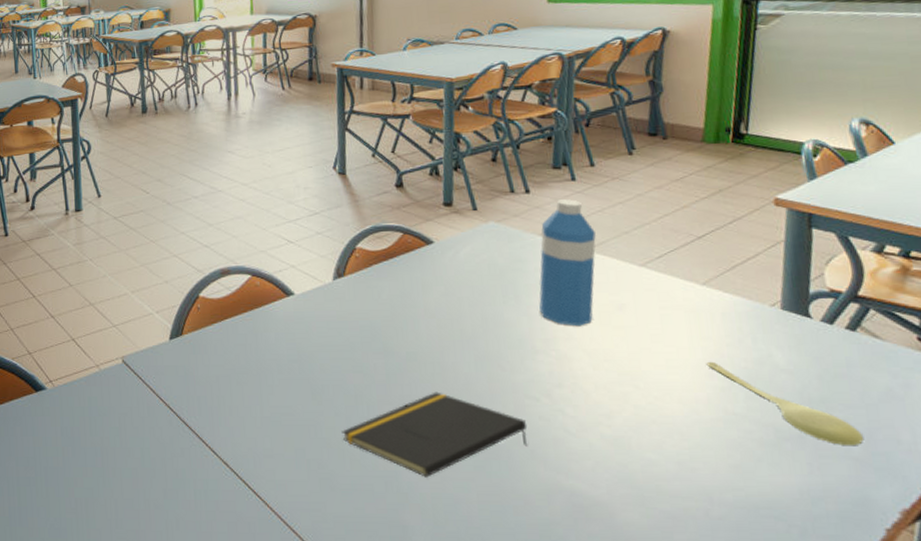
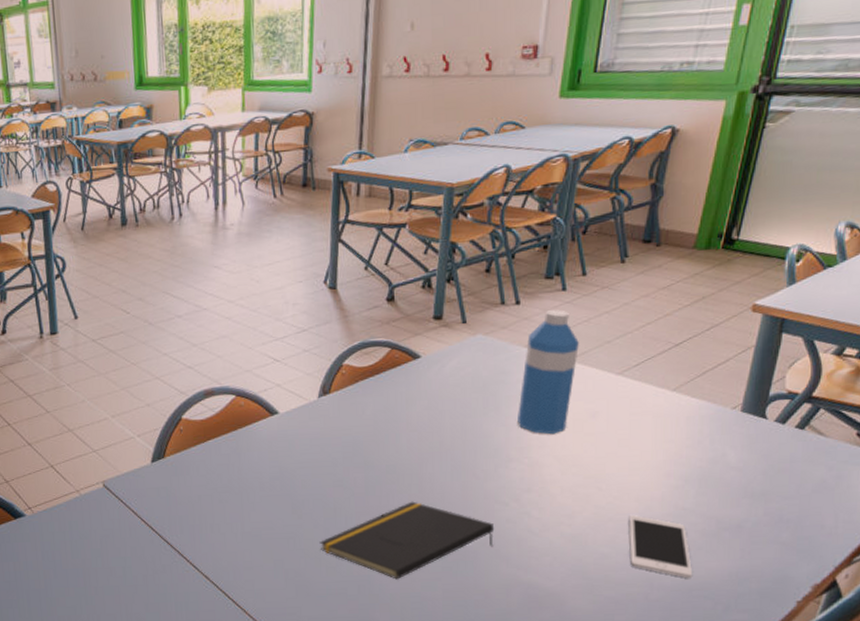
cell phone: none [674,418,757,494] -> present [629,515,693,579]
spoon: present [706,361,863,445] -> none [665,462,792,532]

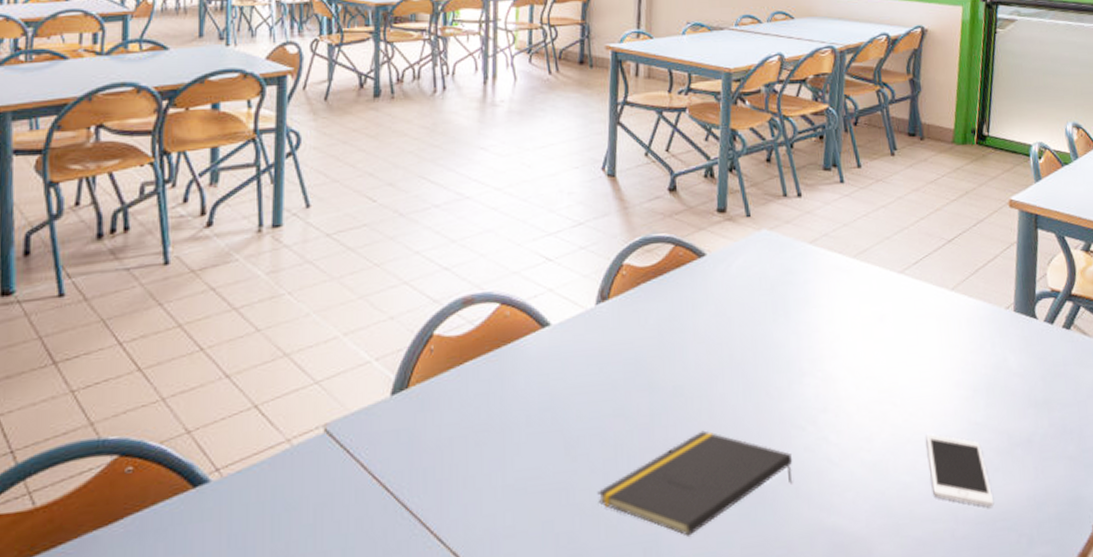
water bottle: present [518,309,579,435] -> none [807,203,861,342]

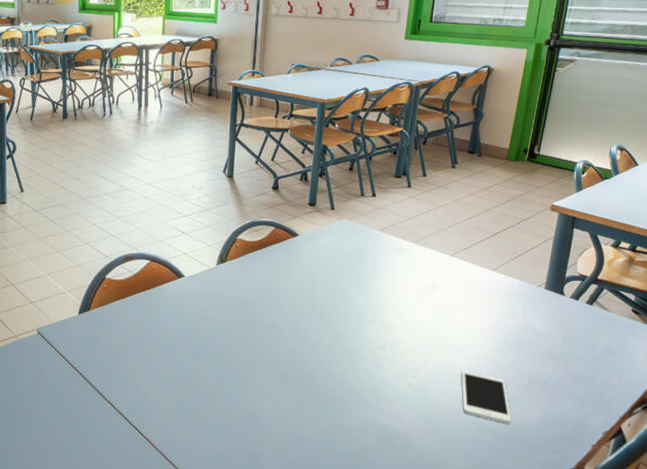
notepad: present [597,430,793,536] -> none [215,353,356,419]

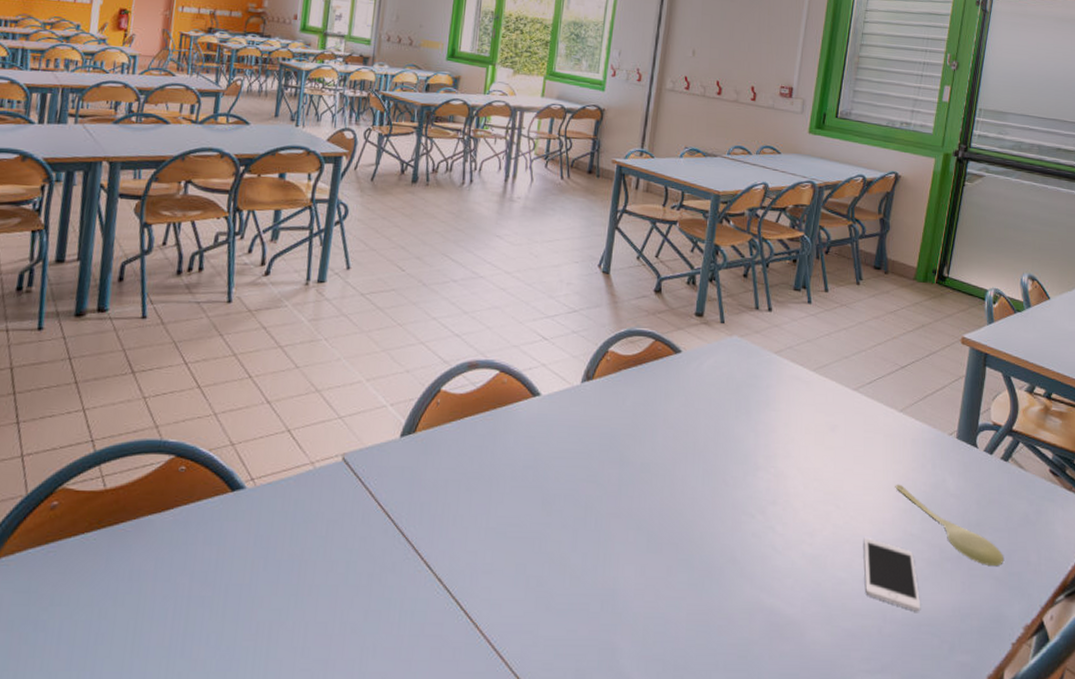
spoon: none [489,328,586,387] -> present [895,484,1003,566]

